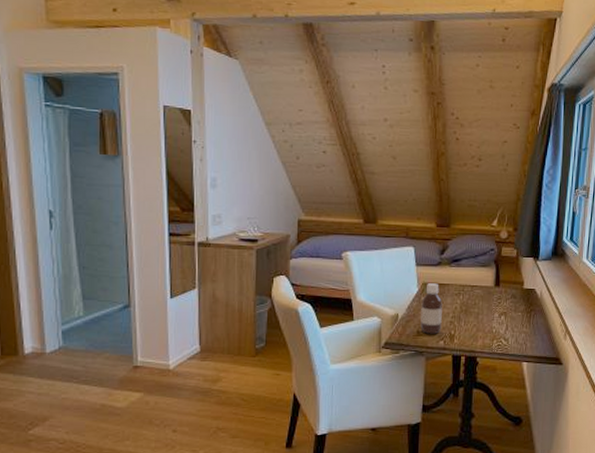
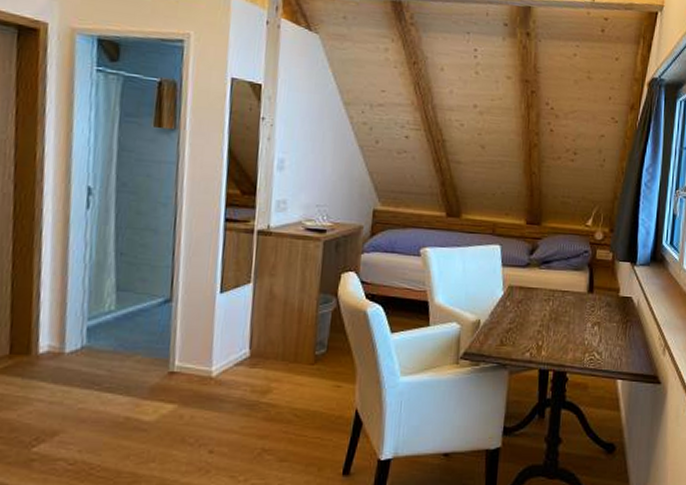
bottle: present [420,283,443,334] -> none [504,286,530,344]

